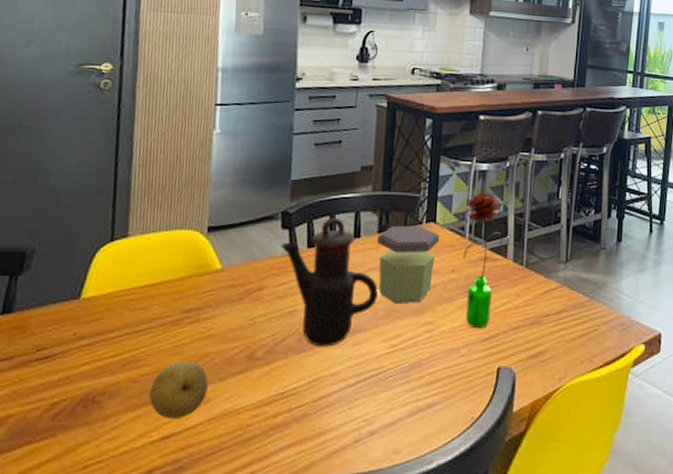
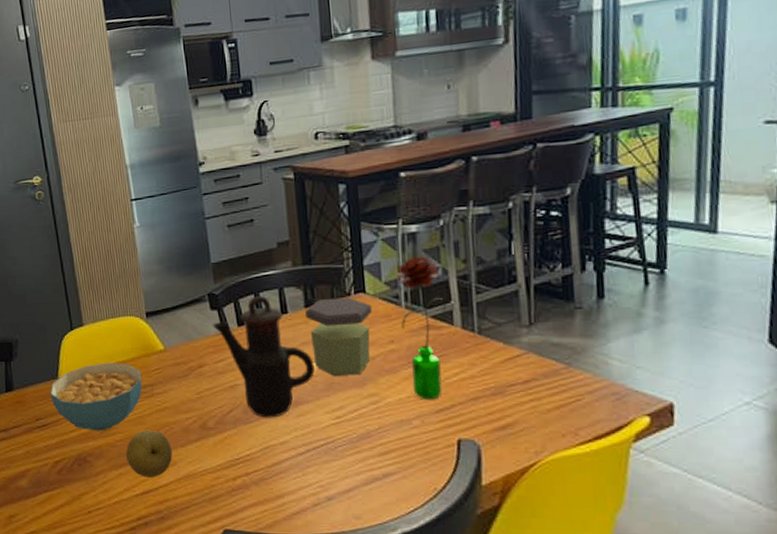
cereal bowl: none [64,281,189,364] -> present [50,362,142,431]

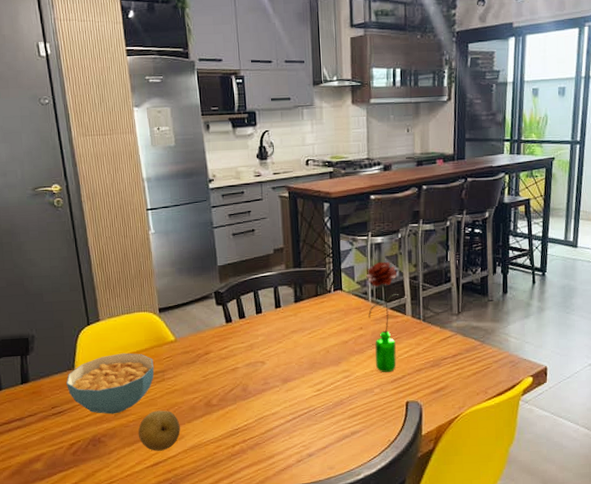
teapot: present [213,295,315,418] -> none [218,293,301,394]
jar: present [305,297,373,376] -> none [295,294,347,357]

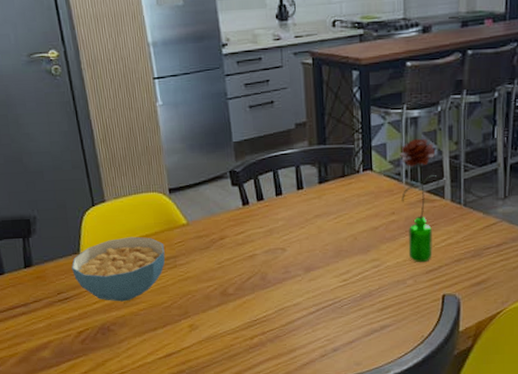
fruit: present [138,410,180,451] -> none [149,298,195,342]

